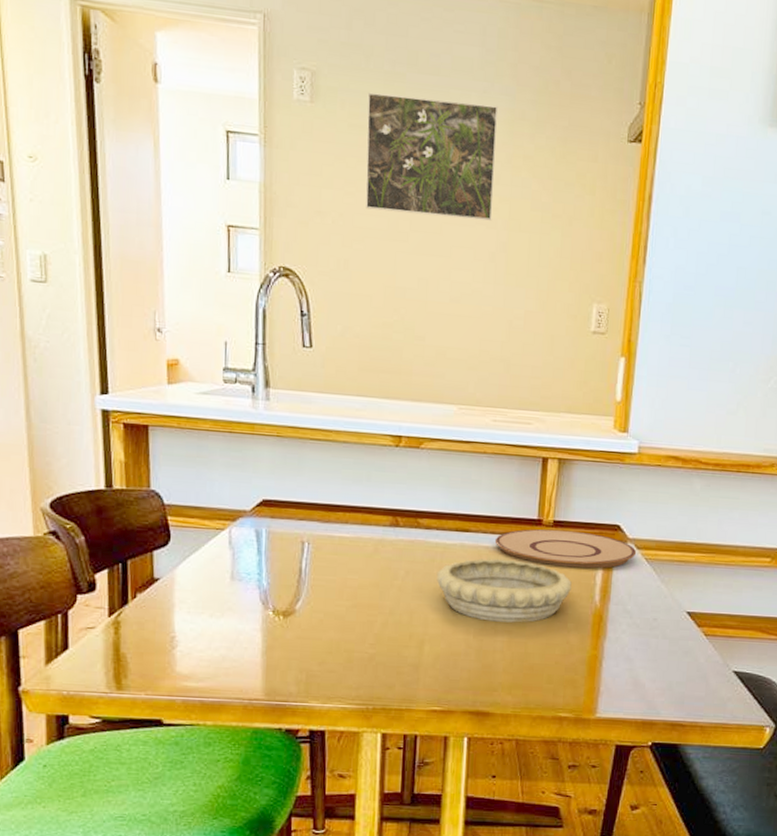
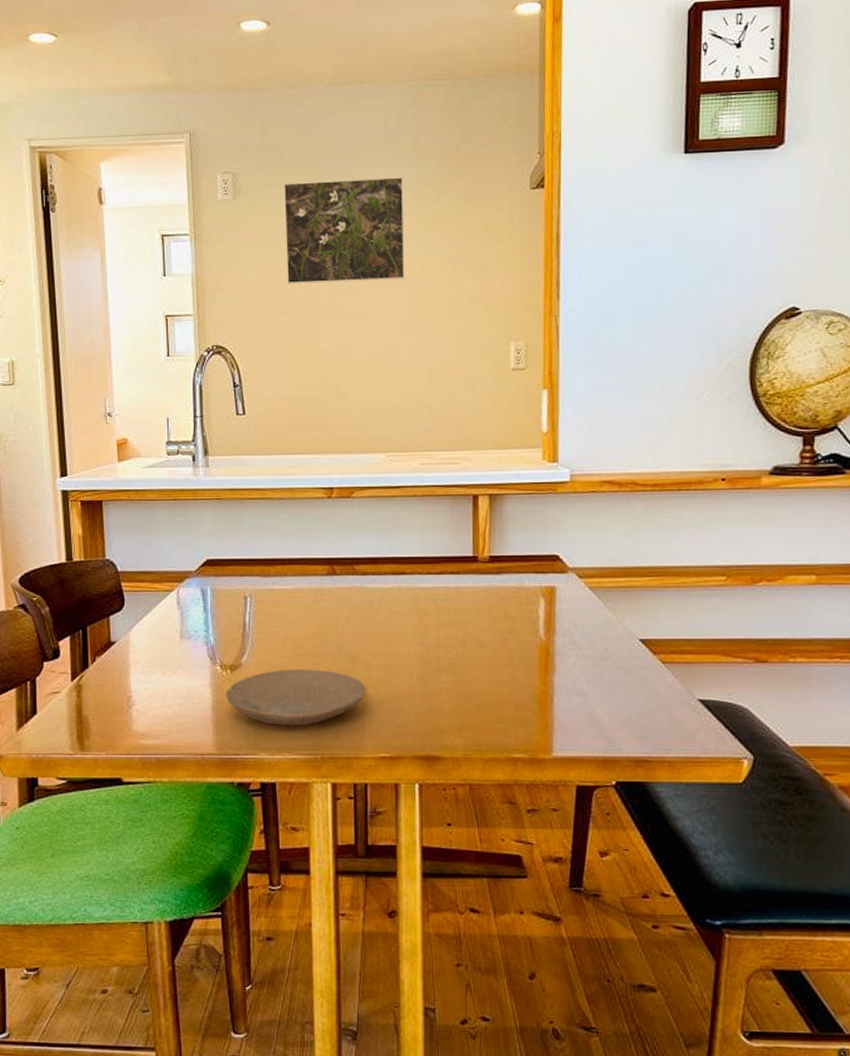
plate: none [277,619,422,676] -> present [225,669,366,725]
decorative bowl: present [436,559,572,623] -> none [376,600,514,662]
plate: present [494,529,637,568] -> none [431,565,579,602]

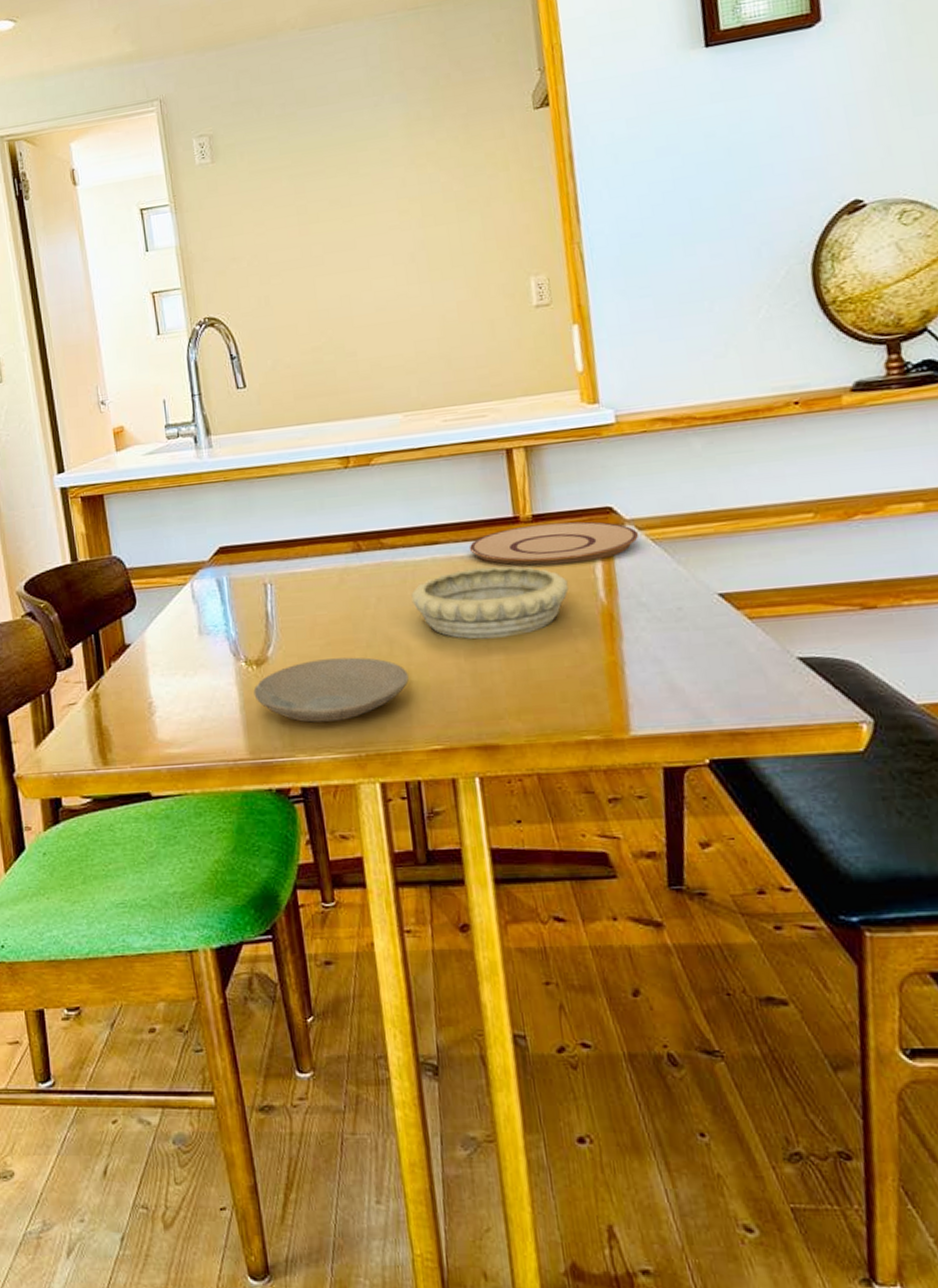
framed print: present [283,177,405,284] -> none [263,115,405,244]
decorative bowl: none [376,600,514,662] -> present [411,565,569,639]
plate: none [431,565,579,602] -> present [469,521,640,566]

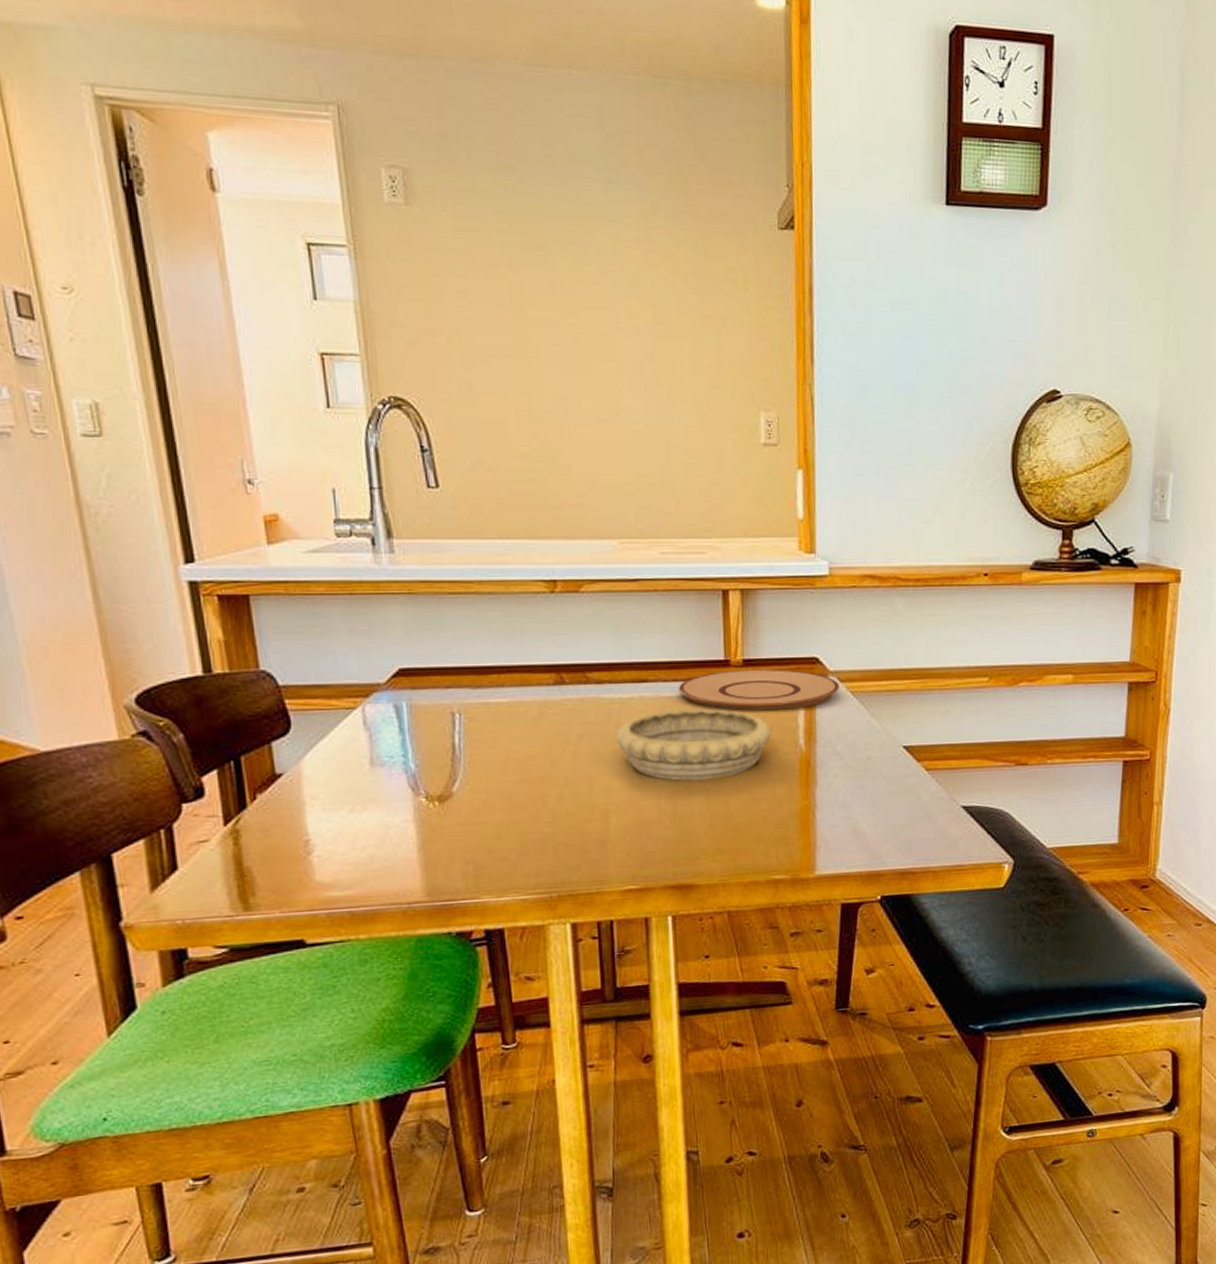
plate: present [253,657,409,723] -> none [434,795,607,863]

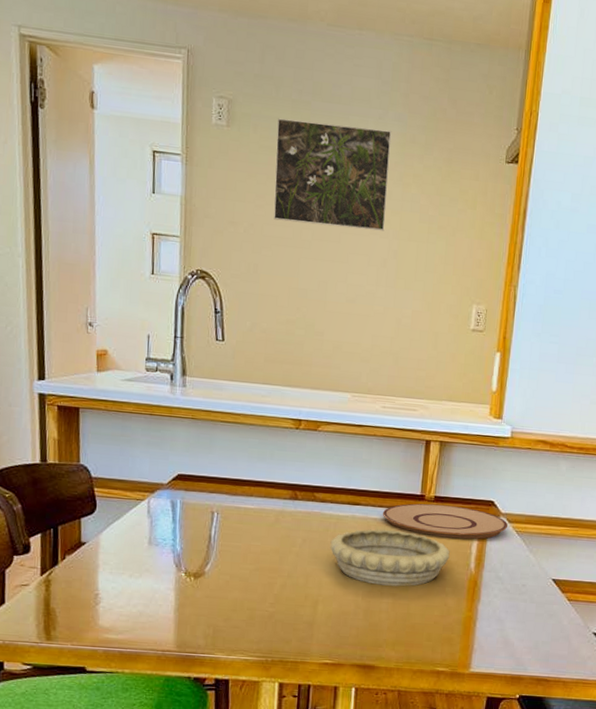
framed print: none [472,189,634,327] -> present [273,118,392,231]

